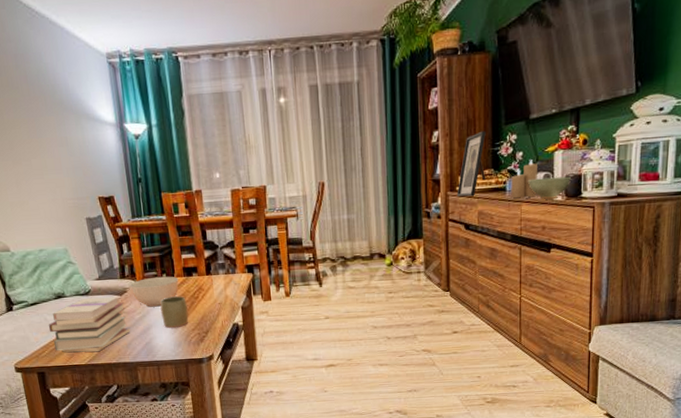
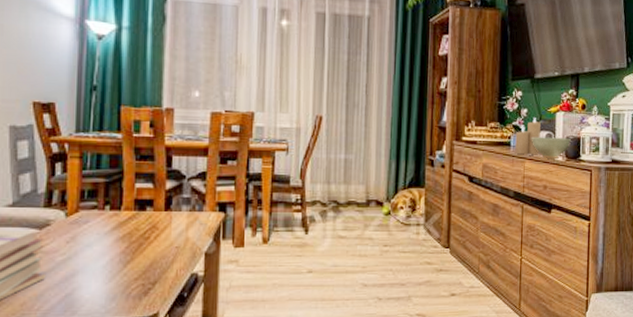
bowl: present [130,276,179,307] -> none [57,208,126,247]
mug: present [160,296,189,328] -> none [94,235,133,275]
picture frame: present [456,130,486,197] -> none [462,83,493,148]

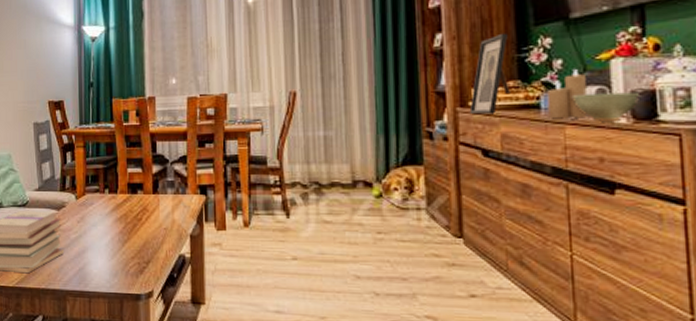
picture frame: none [462,83,493,148] -> present [469,33,511,115]

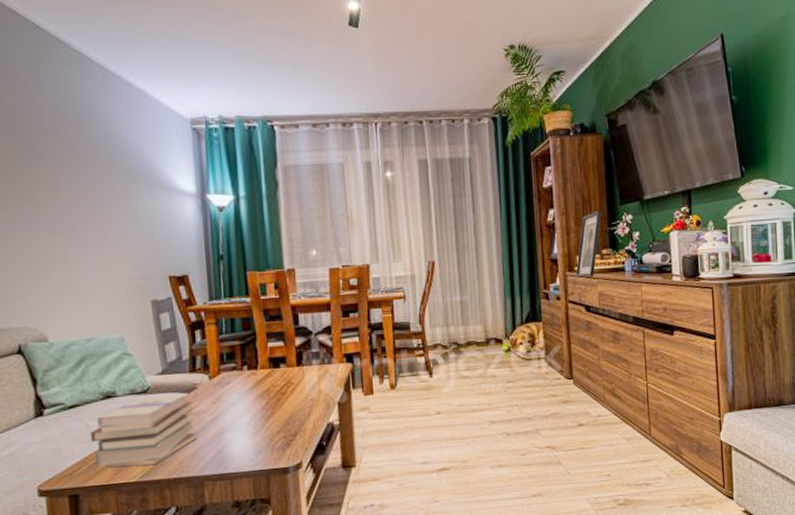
candle: present [547,69,588,119] -> none [629,240,656,280]
bowl: present [571,92,641,121] -> none [645,257,689,280]

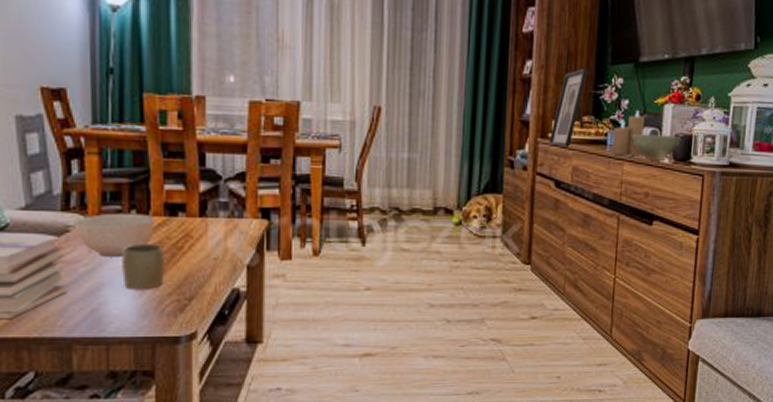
bowl: none [202,368,263,407] -> present [77,212,155,257]
mug: none [238,392,273,431] -> present [122,244,165,289]
candle: none [629,240,656,280] -> present [612,111,644,157]
bowl: none [645,257,689,280] -> present [632,134,682,161]

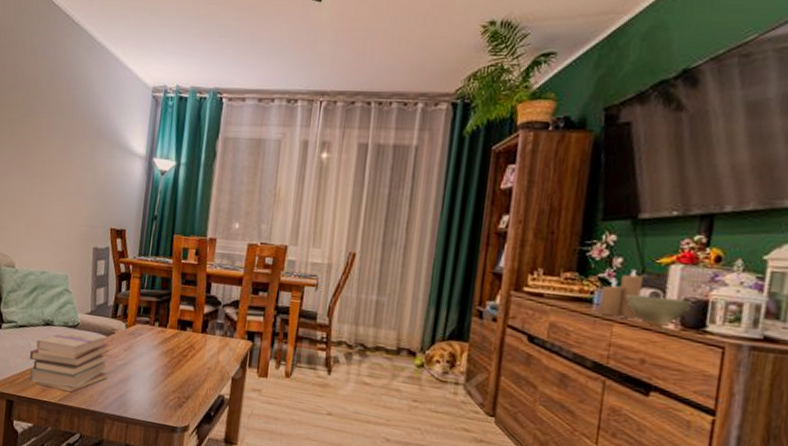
bowl: present [77,212,155,257] -> none [119,323,170,357]
mug: present [122,244,165,289] -> none [143,348,174,385]
picture frame: present [548,68,589,147] -> none [522,223,574,303]

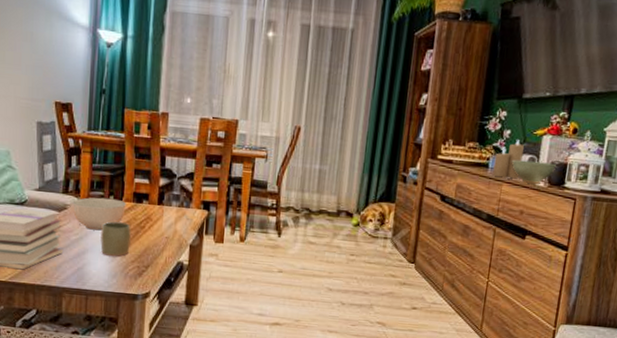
bowl: none [119,323,170,357] -> present [72,197,126,231]
mug: none [143,348,174,385] -> present [100,221,131,257]

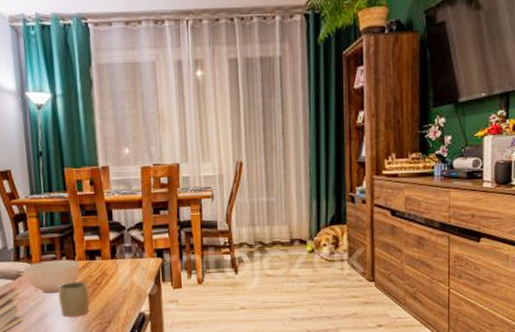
candle: present [492,140,524,179] -> none [439,144,466,185]
bowl: present [511,160,557,184] -> none [456,162,502,186]

